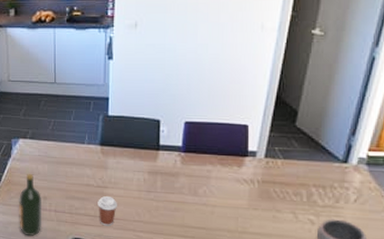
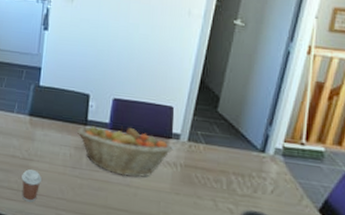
fruit basket: none [149,148,249,197] -> present [76,126,173,177]

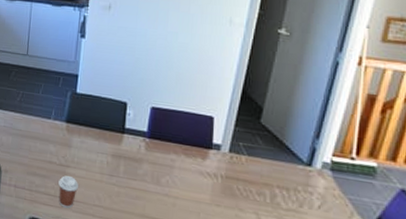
fruit basket: present [76,126,173,177] -> none [114,134,213,187]

